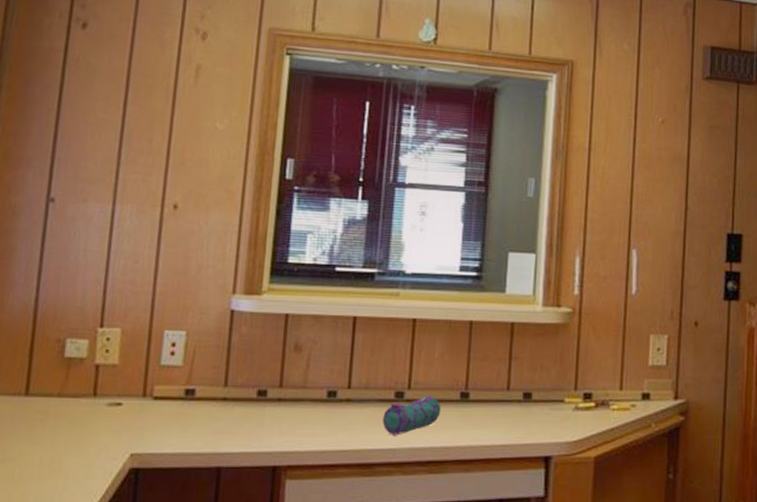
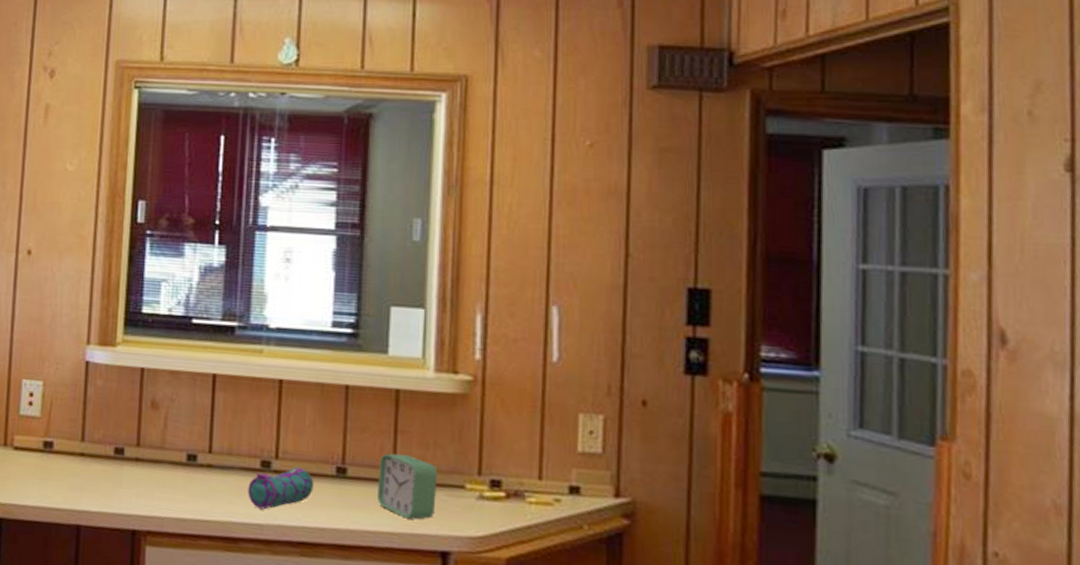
alarm clock: none [494,377,544,432] -> present [378,453,438,520]

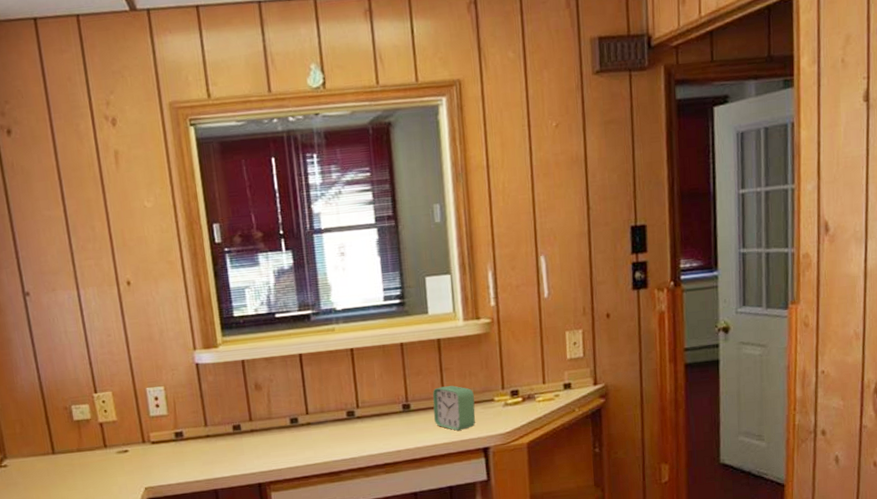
pencil case: present [248,466,314,510] -> none [340,410,388,447]

